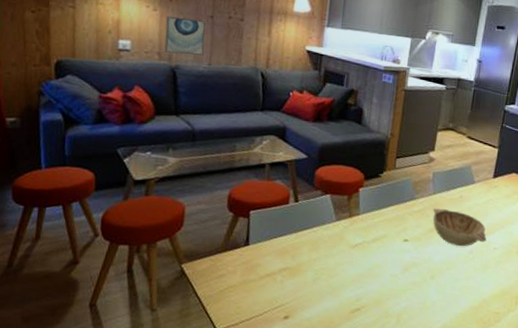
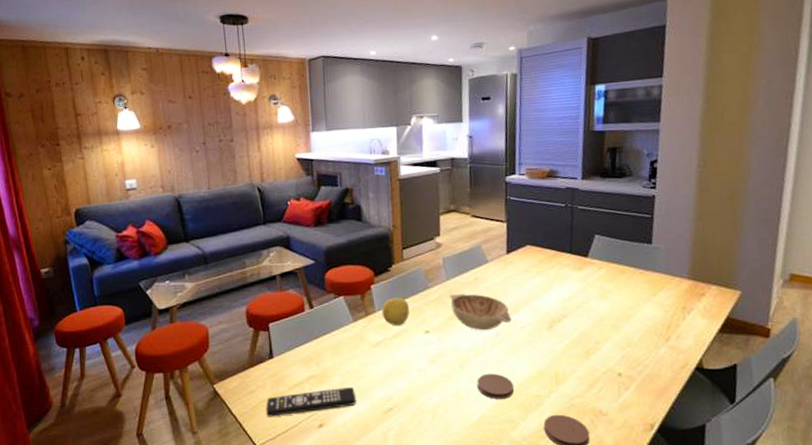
wall art: present [164,16,206,55] -> none [164,148,202,185]
remote control: none [232,283,326,303] -> present [266,387,357,417]
fruit: none [365,203,393,231] -> present [381,297,409,326]
coaster: none [443,287,478,312] -> present [477,373,514,399]

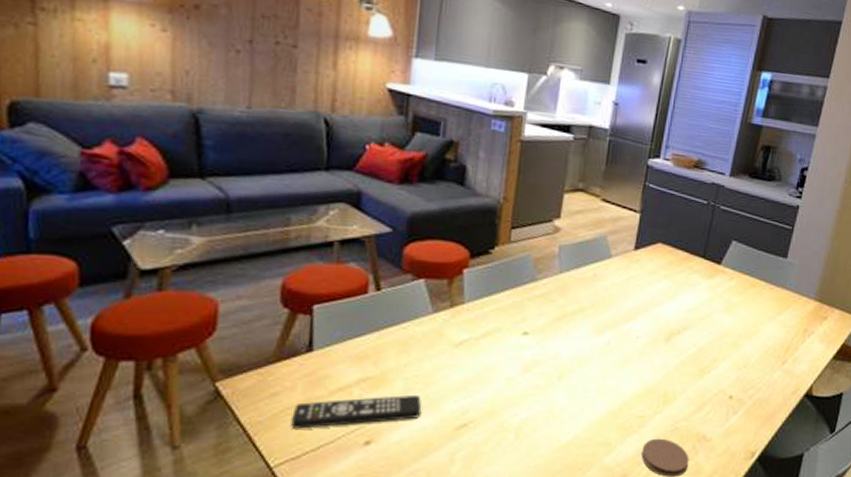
fruit: present [381,297,409,326] -> none [472,287,508,324]
decorative bowl: present [449,294,512,331] -> none [559,291,627,338]
coaster: present [477,373,514,399] -> none [575,388,617,418]

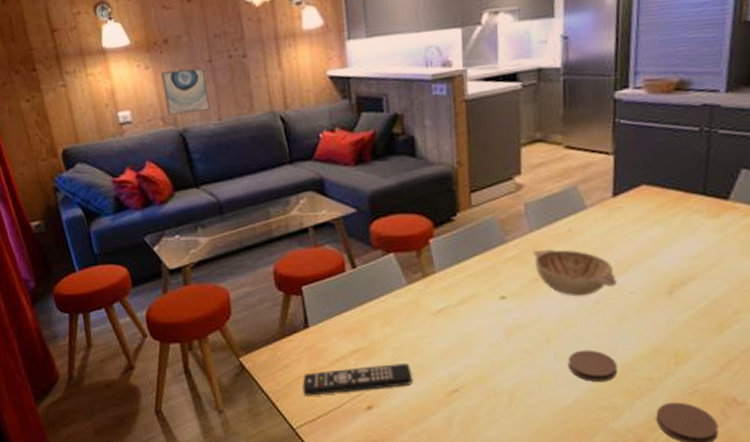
wall art: none [180,39,242,95] -> present [161,68,210,116]
decorative bowl: none [559,291,627,338] -> present [532,249,617,297]
coaster: none [575,388,617,418] -> present [568,350,618,381]

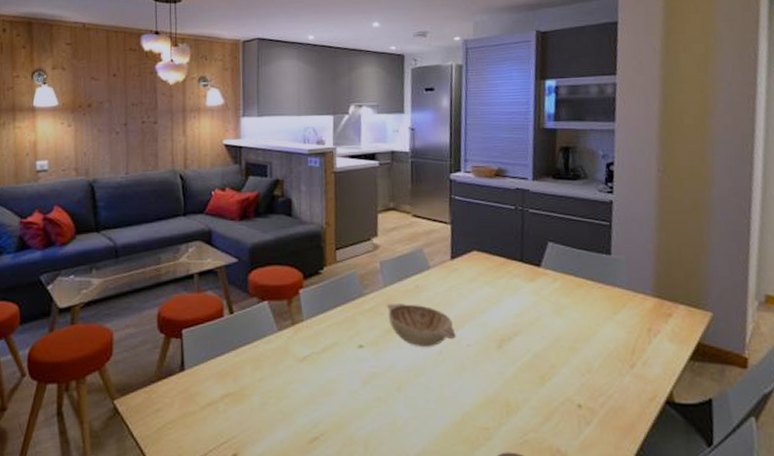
wall art: present [161,68,210,116] -> none [80,129,120,167]
remote control: present [302,364,413,396] -> none [172,410,278,442]
coaster: present [568,350,618,381] -> none [416,399,459,430]

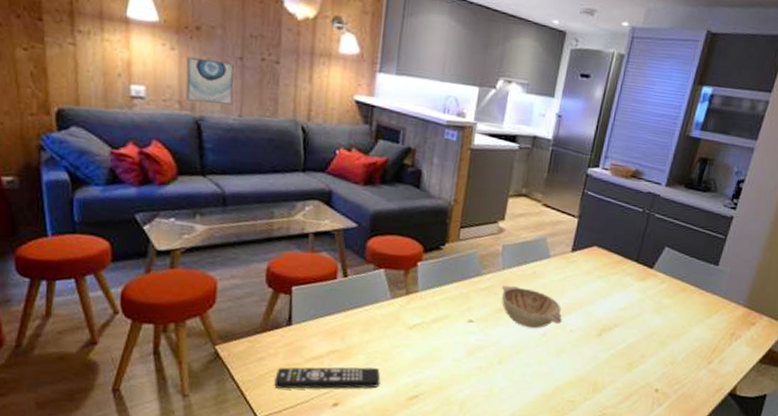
wall art: none [80,129,120,167] -> present [185,56,234,105]
remote control: none [172,410,278,442] -> present [274,367,381,389]

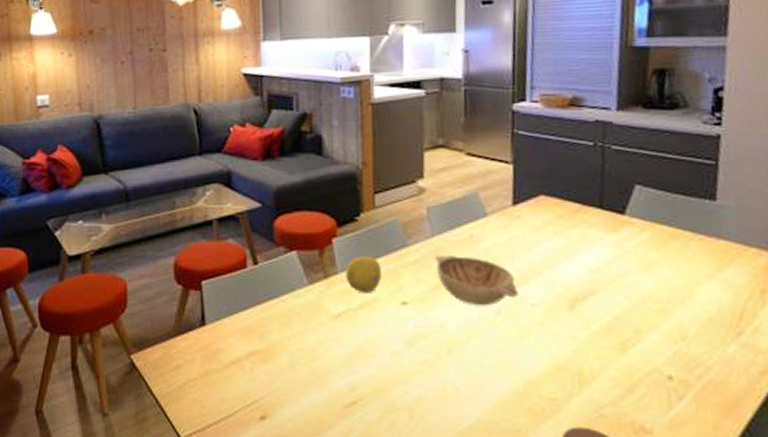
wall art: present [185,56,234,105] -> none [83,58,127,102]
remote control: present [274,367,381,389] -> none [194,370,310,402]
fruit: none [424,279,456,311] -> present [345,256,381,294]

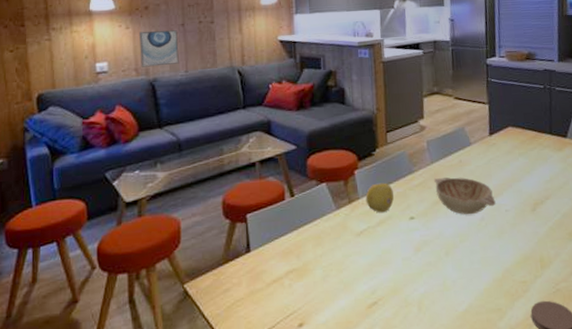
wall art: none [83,58,127,102] -> present [140,30,179,68]

